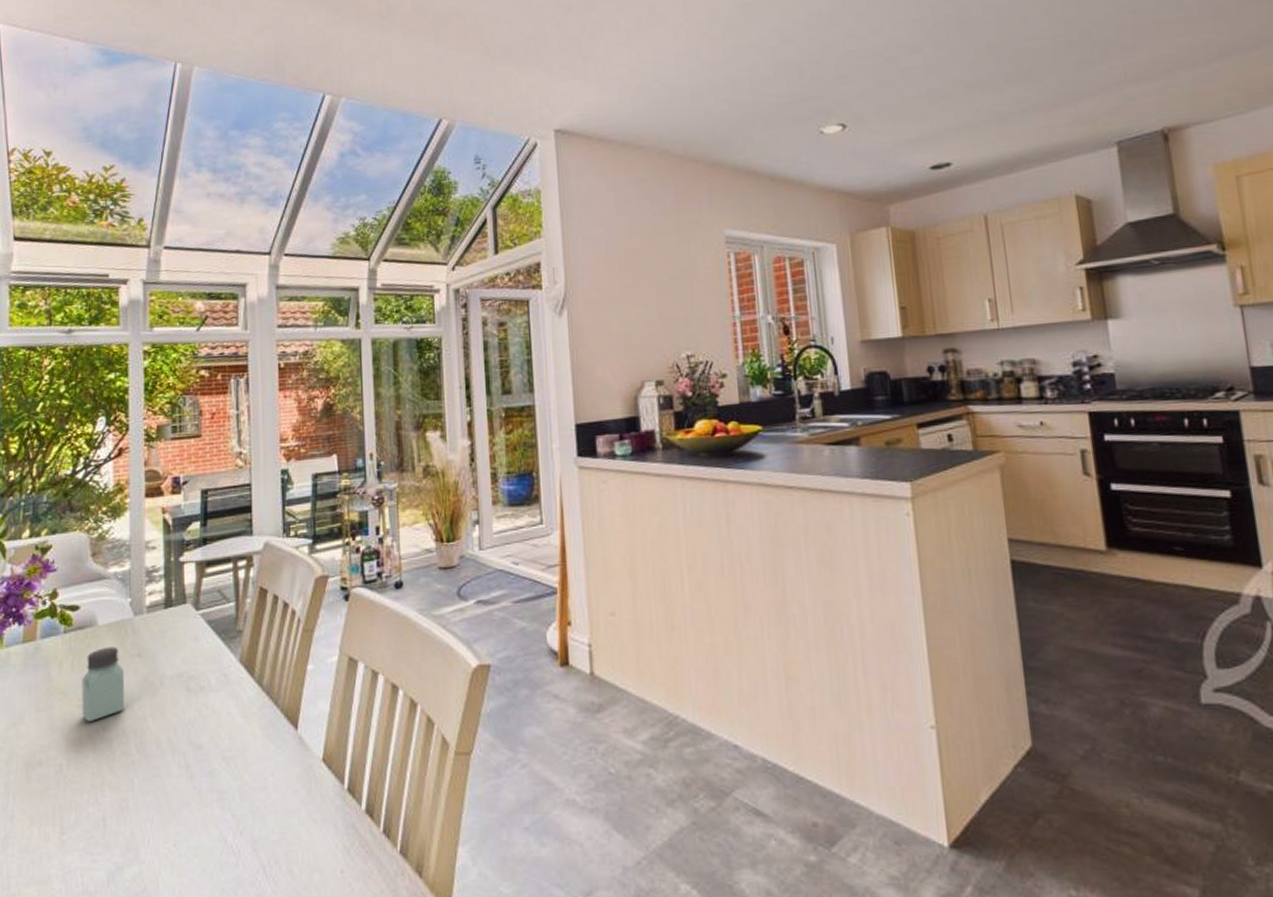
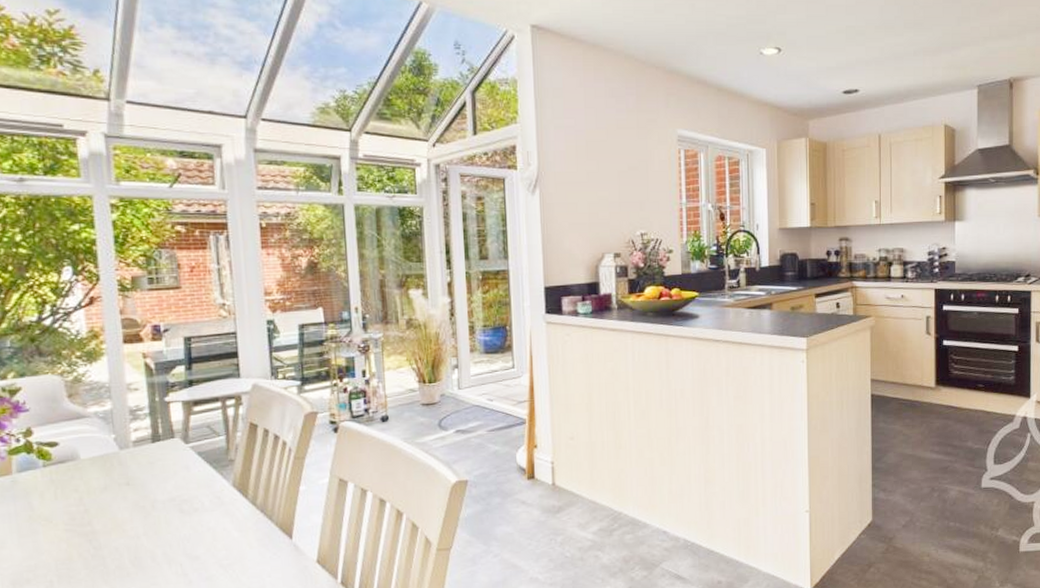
saltshaker: present [82,646,124,721] -> none [67,477,116,543]

